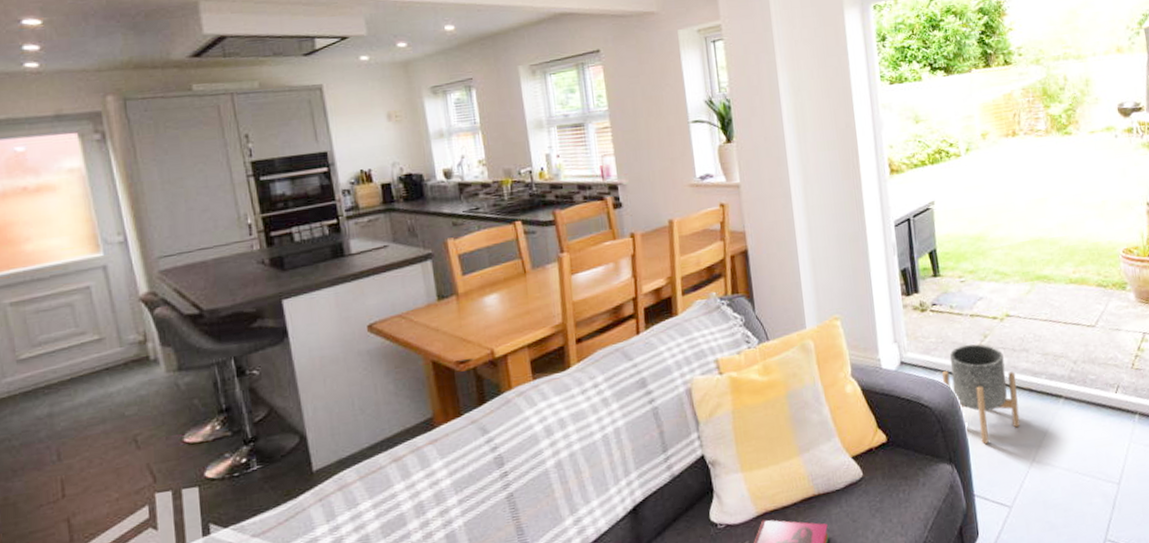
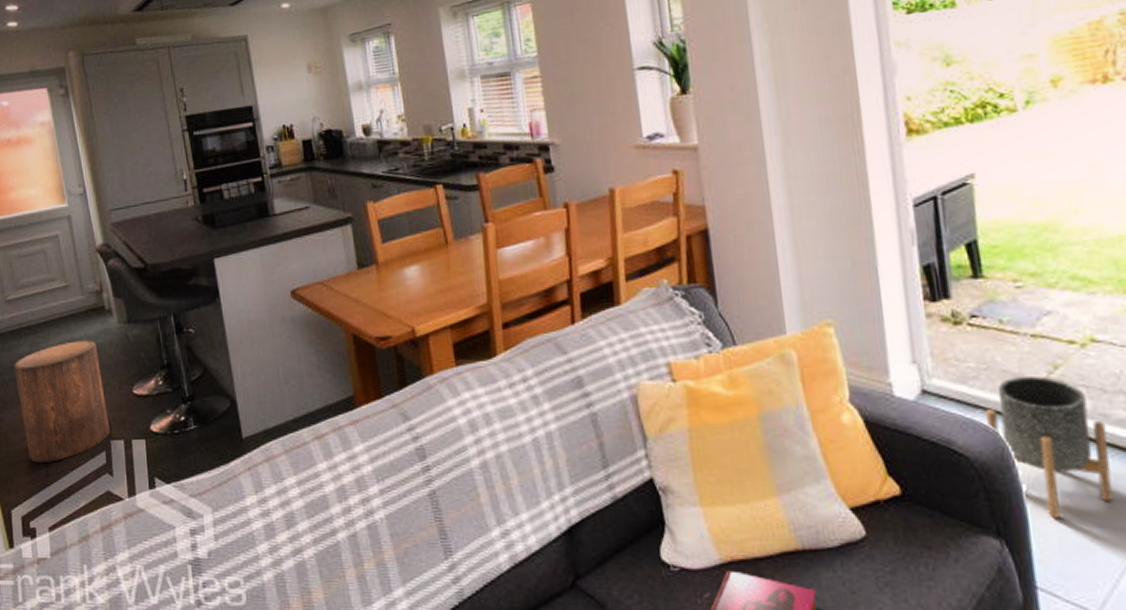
stool: none [28,392,155,530] -> present [14,340,110,463]

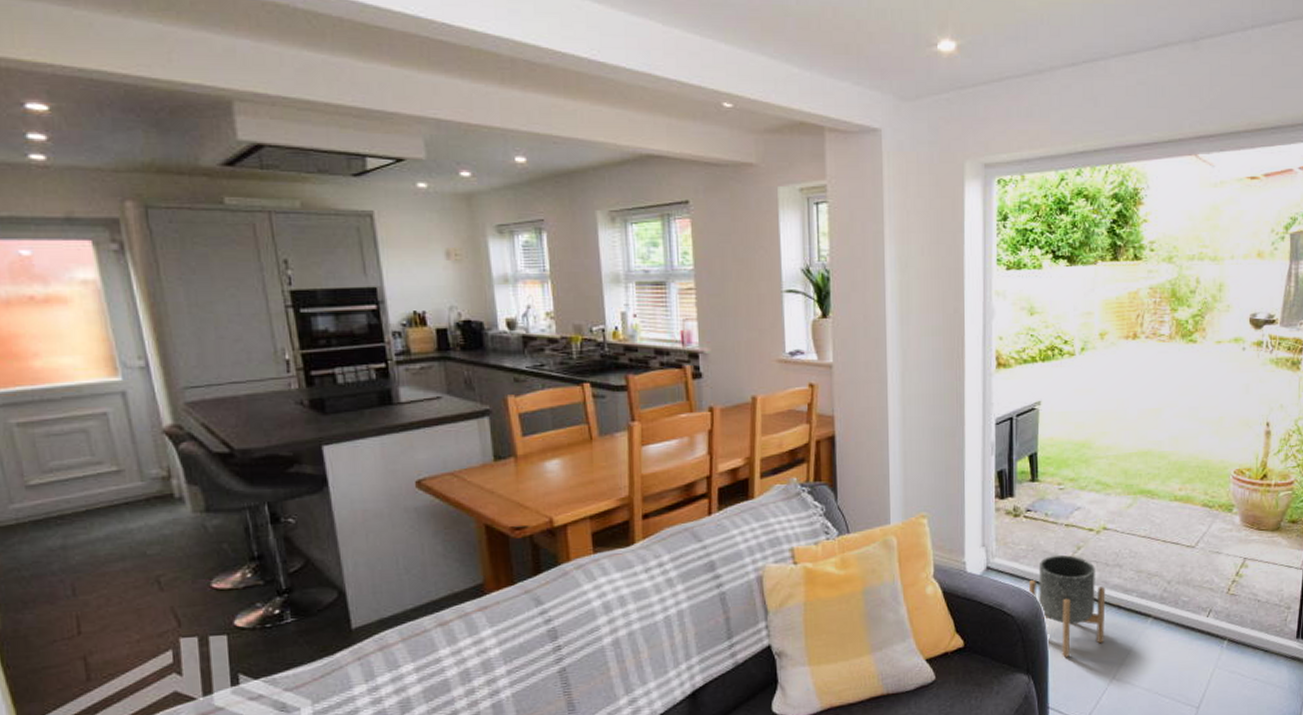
stool: present [14,340,110,463] -> none [39,530,179,667]

